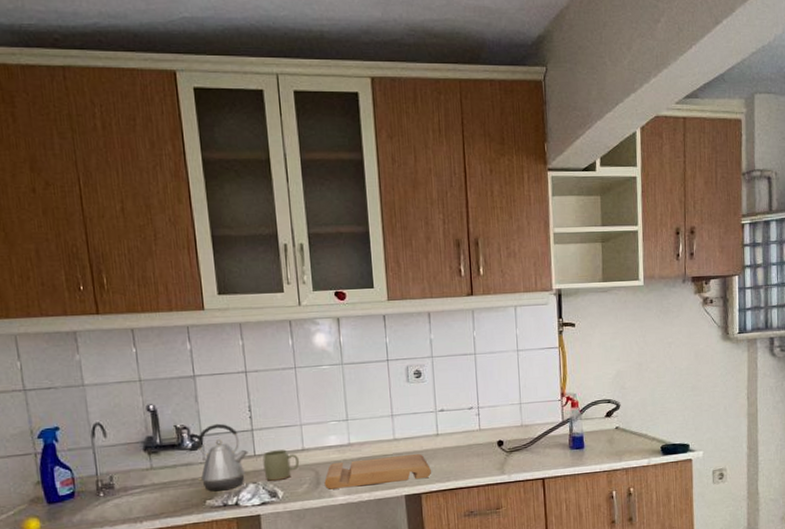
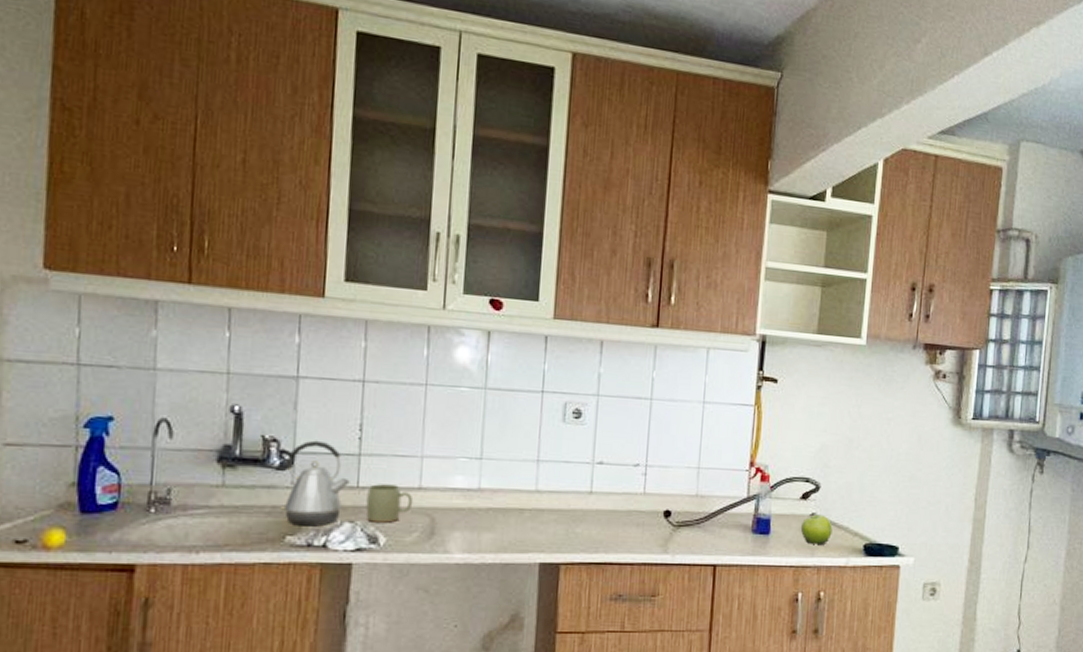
cutting board: present [324,453,431,490] -> none [440,510,577,546]
fruit: none [608,427,634,452] -> present [800,514,833,546]

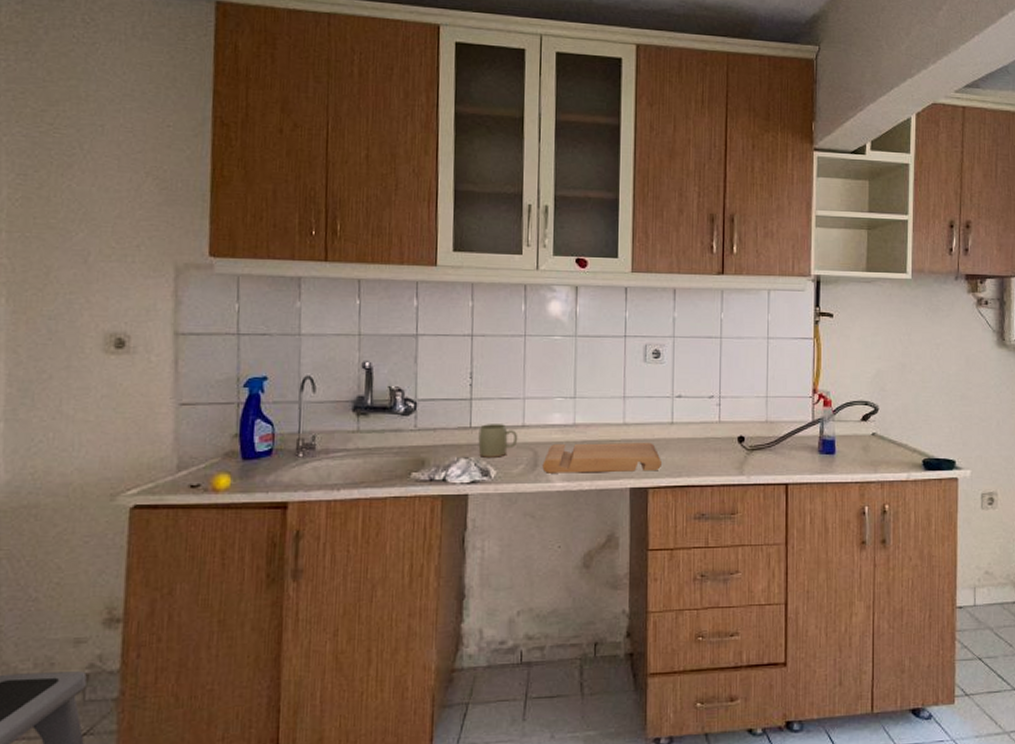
kettle: present [279,440,350,527] -> none [405,388,464,463]
cutting board: none [440,510,577,546] -> present [542,442,661,473]
fruit: present [800,514,833,546] -> none [863,434,892,463]

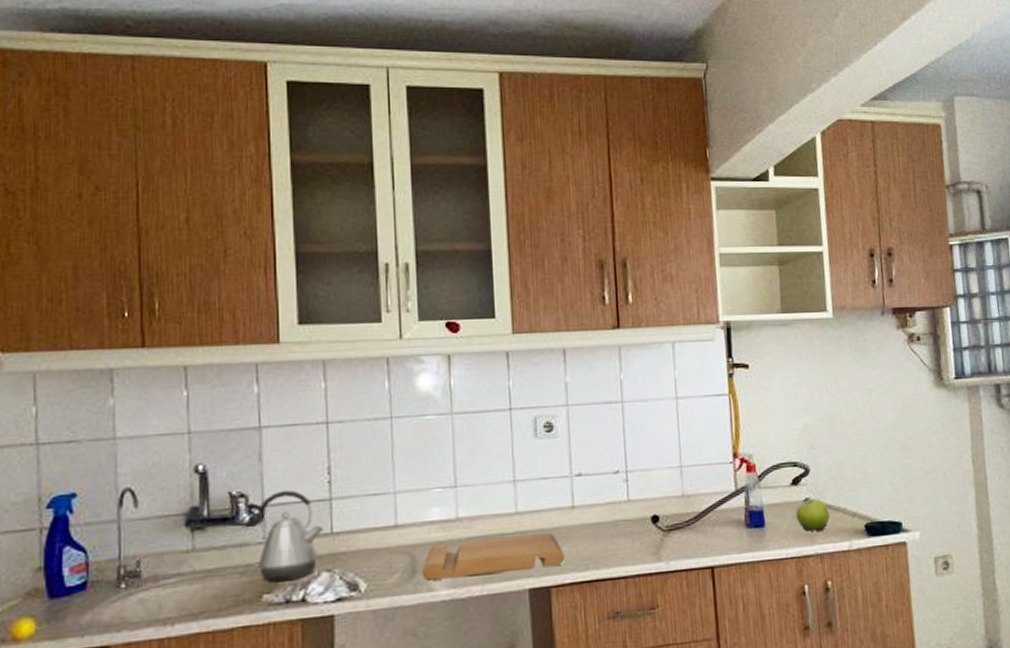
kettle: none [405,388,464,463] -> present [253,489,324,583]
mug: present [478,424,518,457] -> none [342,525,391,569]
fruit: none [863,434,892,463] -> present [795,498,830,532]

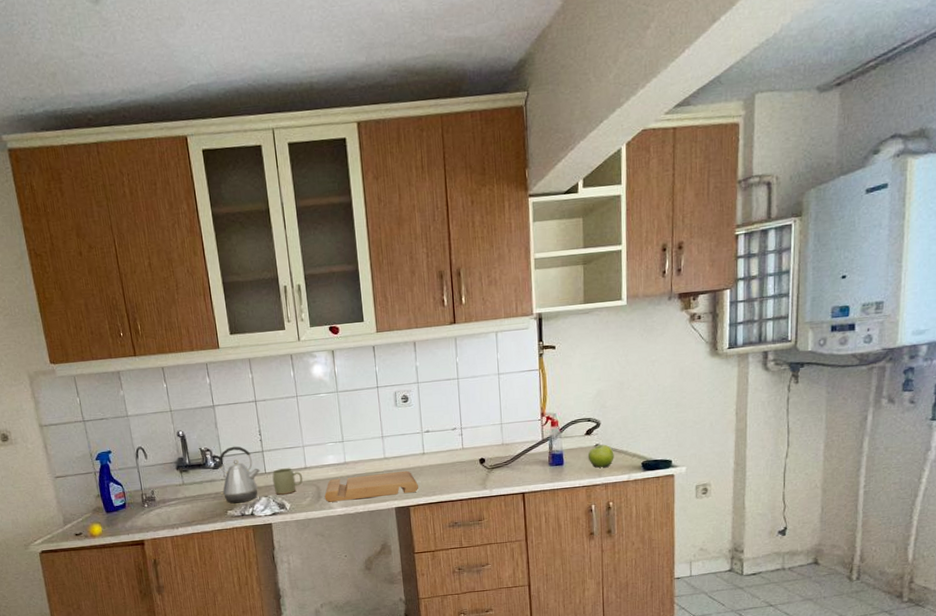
mug: none [342,525,391,569] -> present [272,468,303,495]

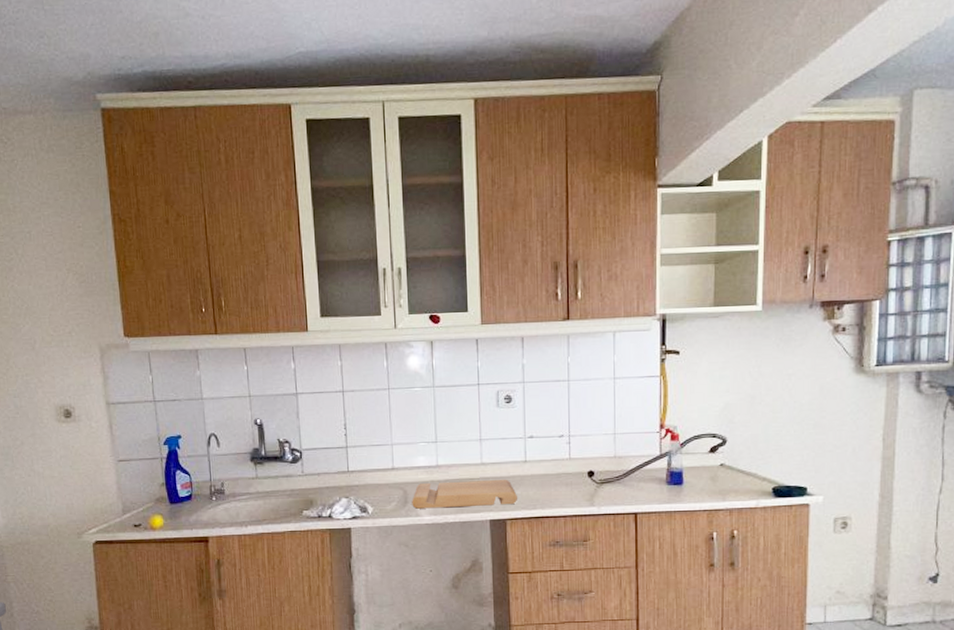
kettle: present [218,446,260,504] -> none [296,439,342,503]
mug: present [272,468,303,495] -> none [355,467,389,497]
fruit: present [587,444,614,468] -> none [711,464,741,491]

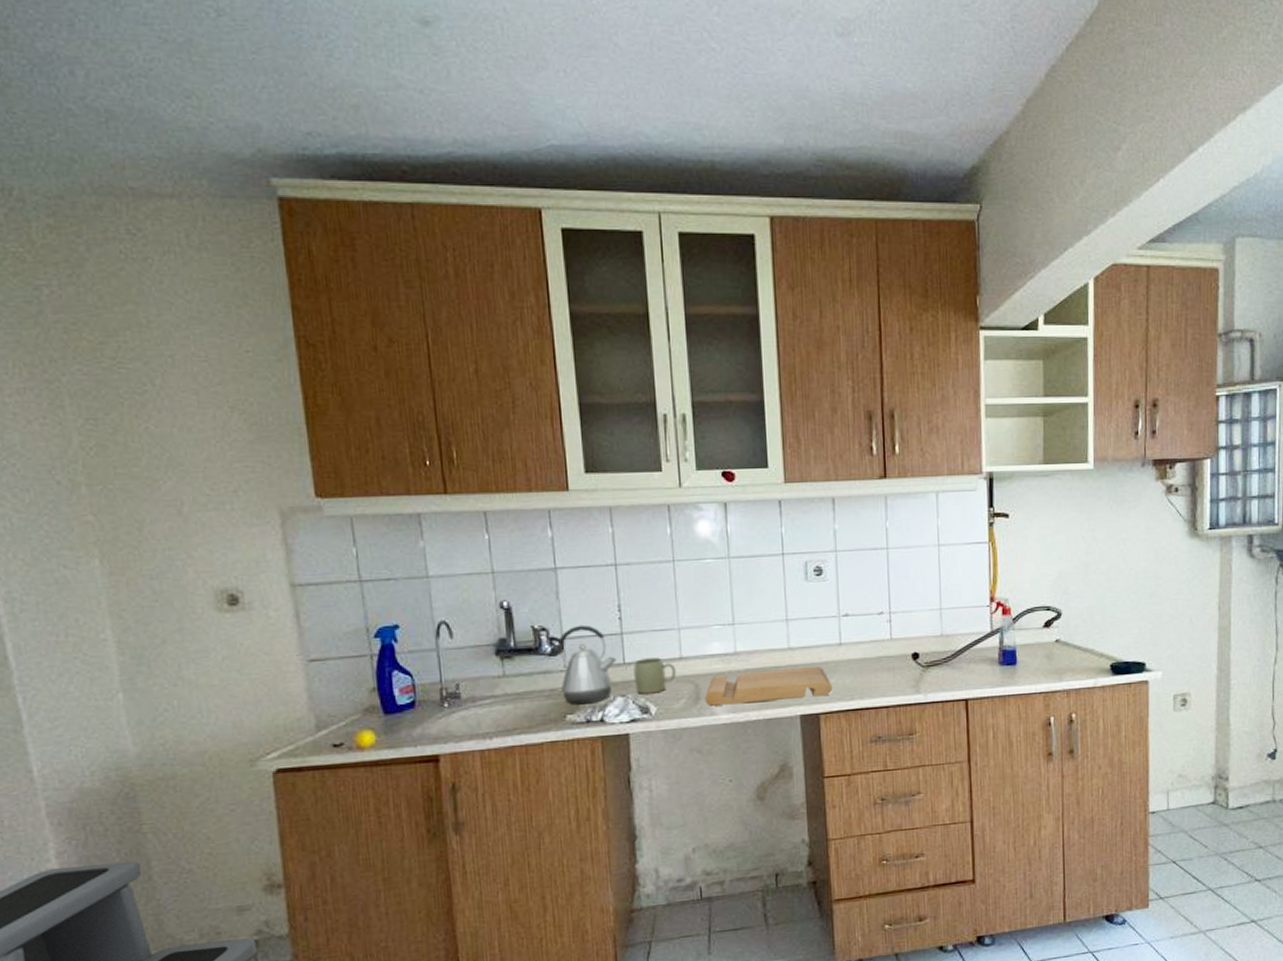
kettle: none [296,439,342,503] -> present [557,624,617,705]
mug: none [355,467,389,497] -> present [633,657,677,694]

